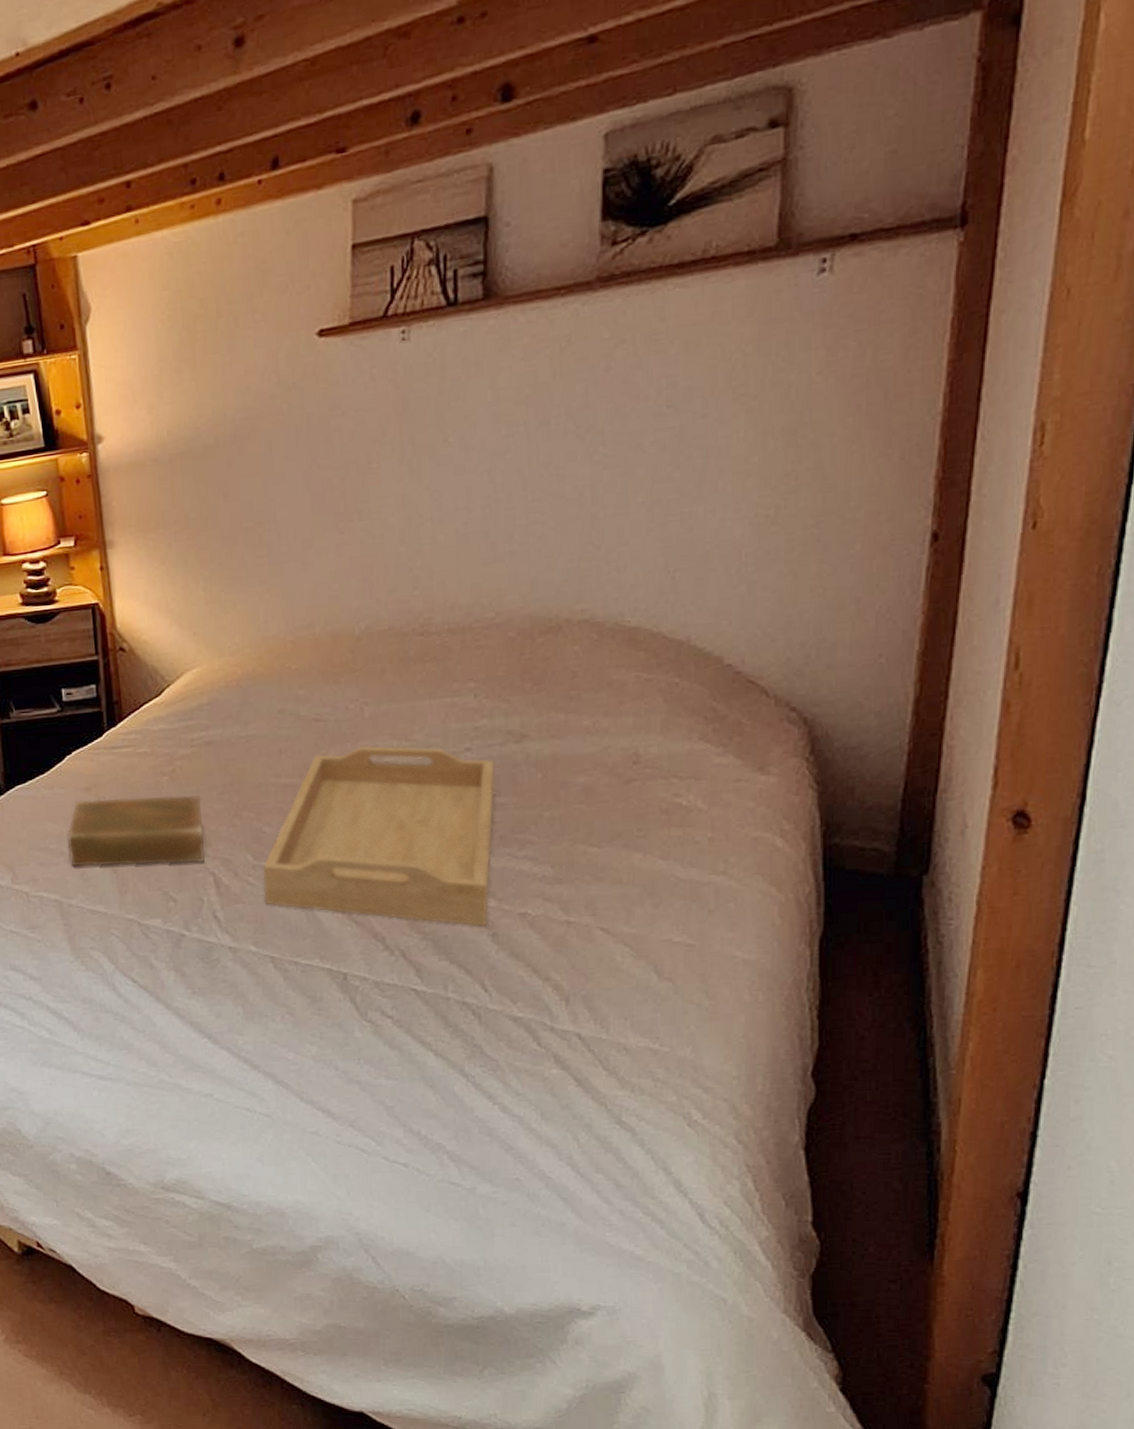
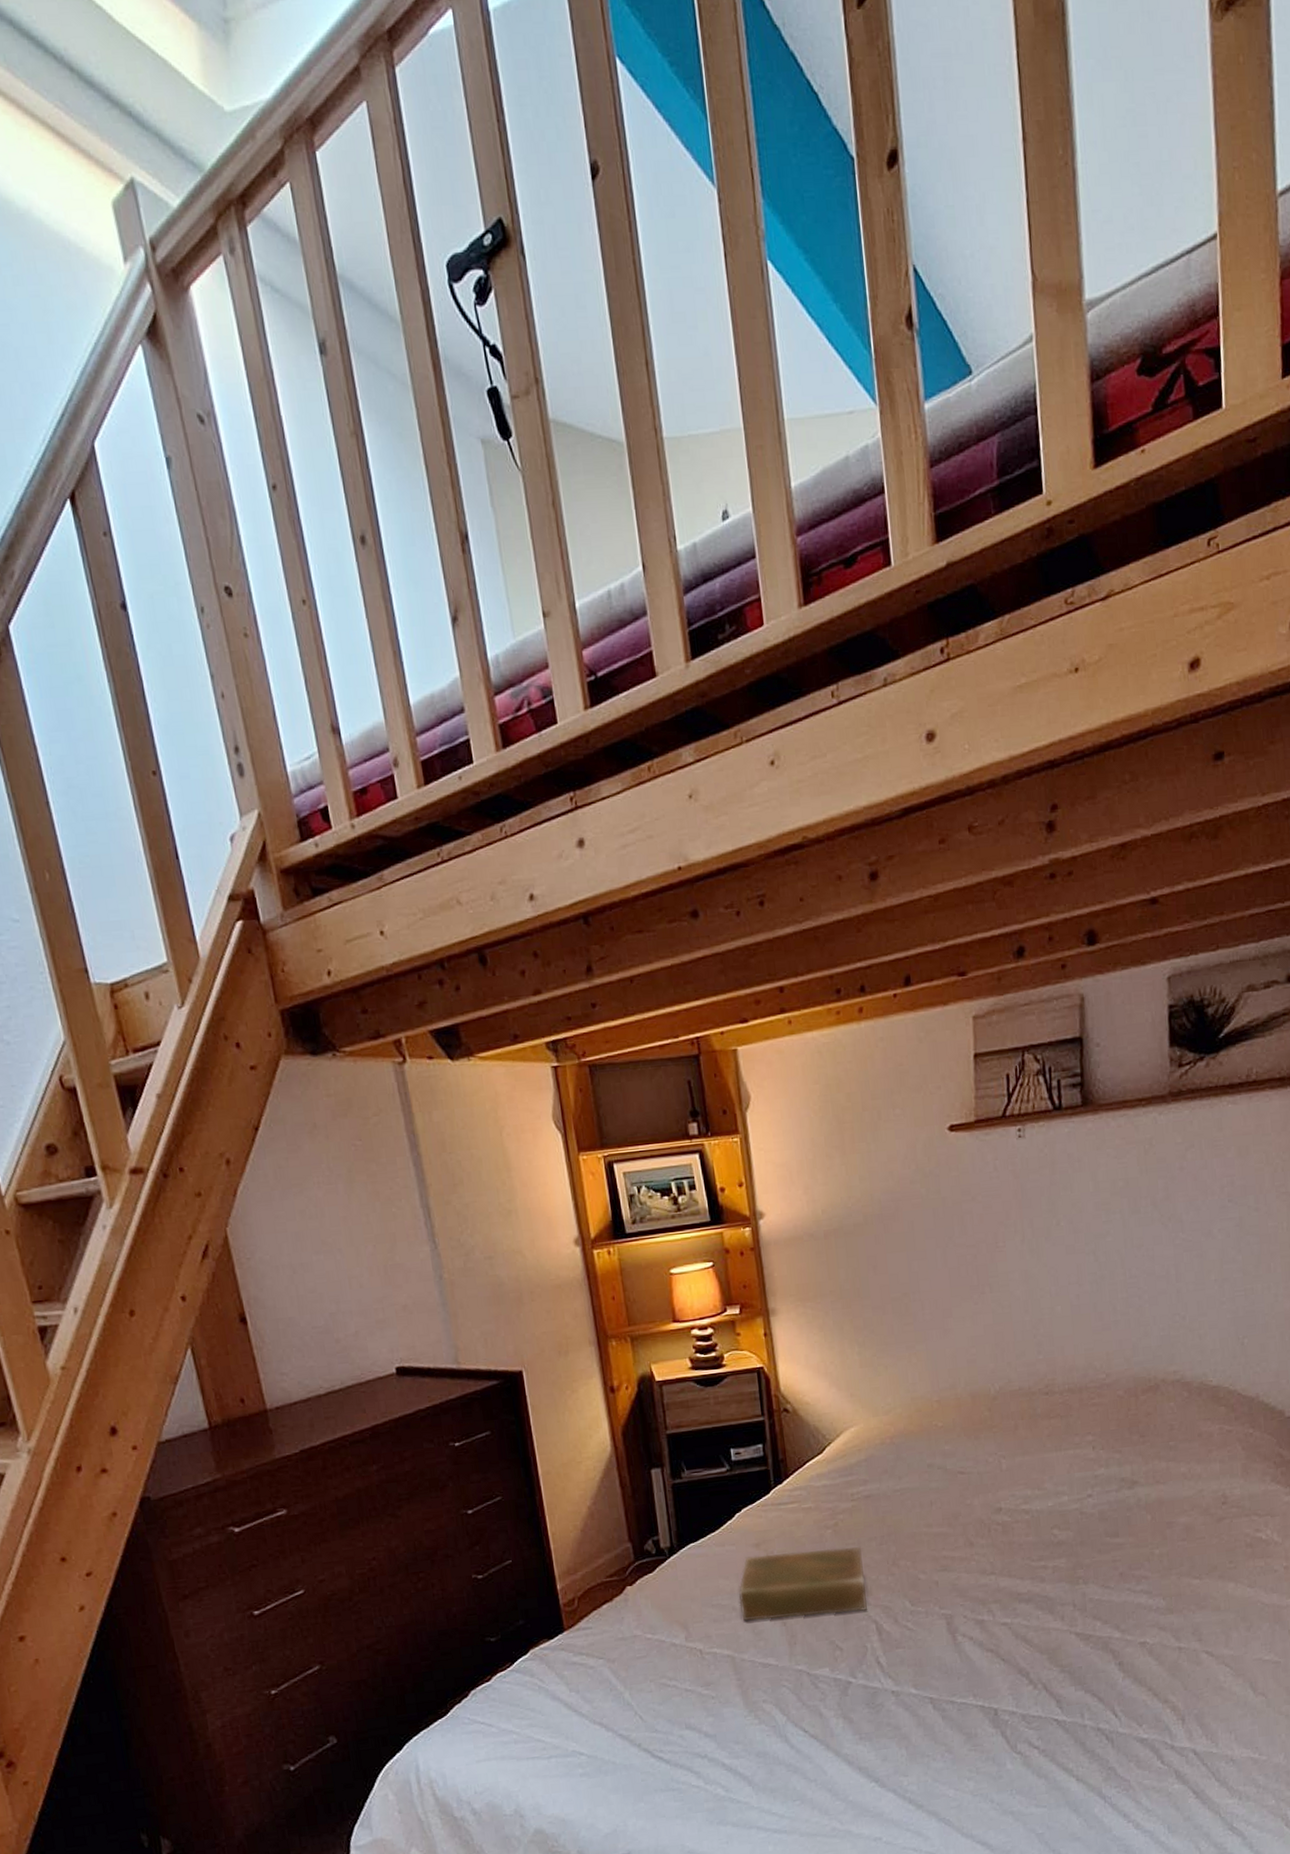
serving tray: present [262,745,495,927] -> none [919,1494,1114,1657]

